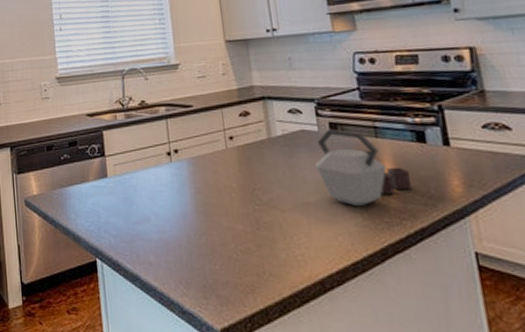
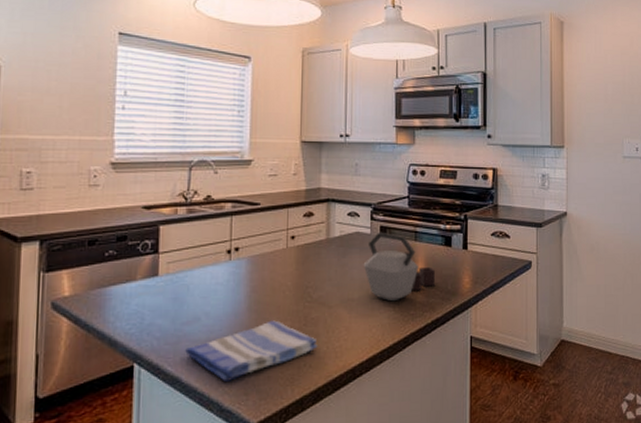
dish towel: none [140,223,276,283] -> present [185,320,318,381]

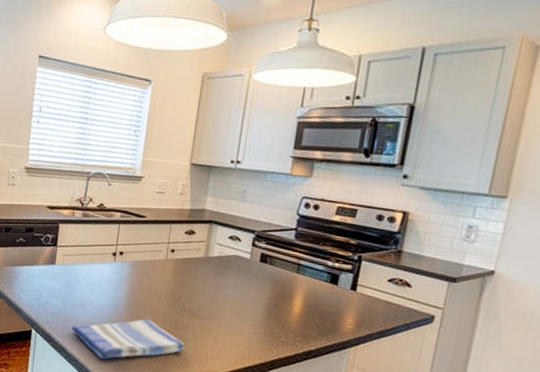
kettle: present [363,232,435,302] -> none [238,258,315,326]

